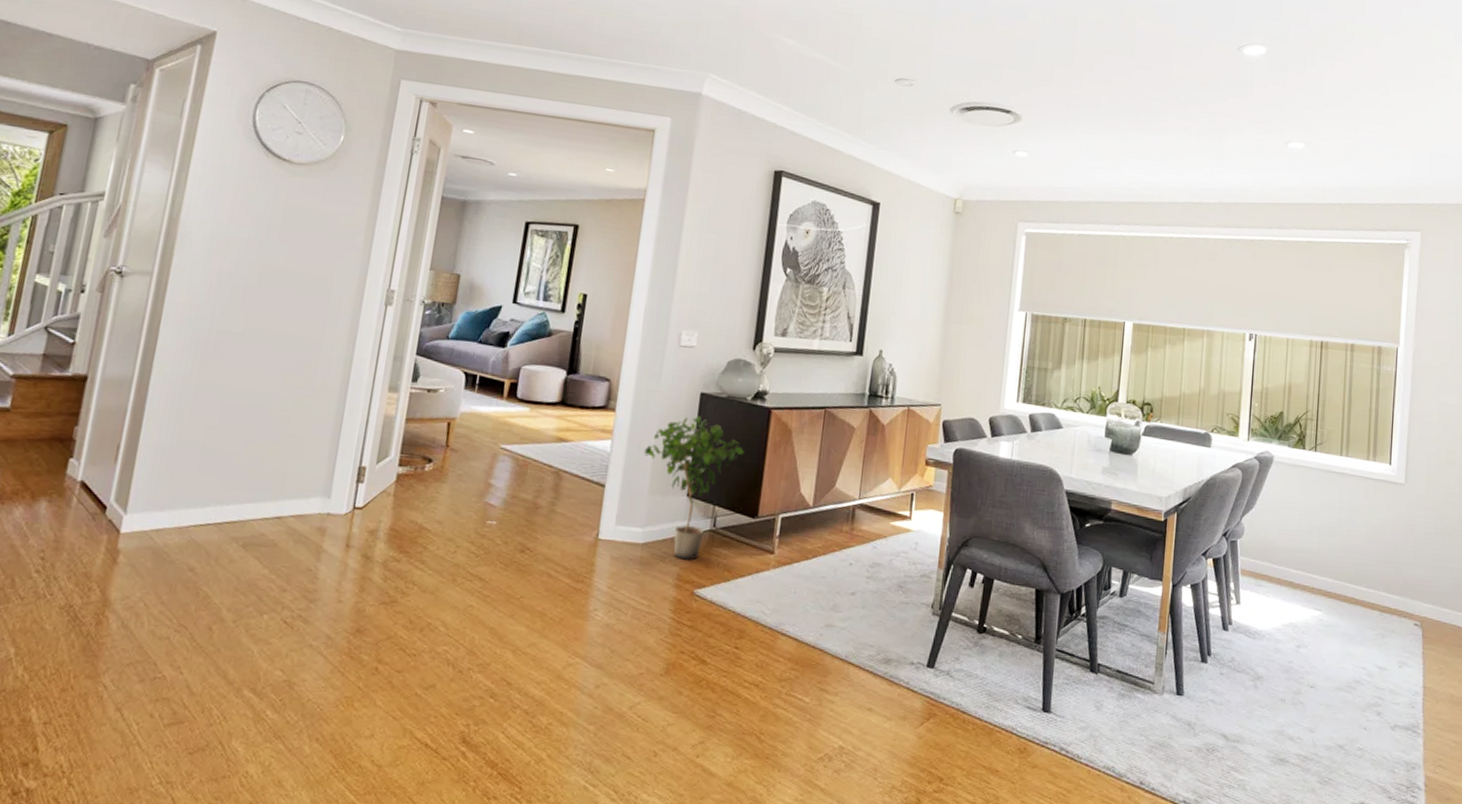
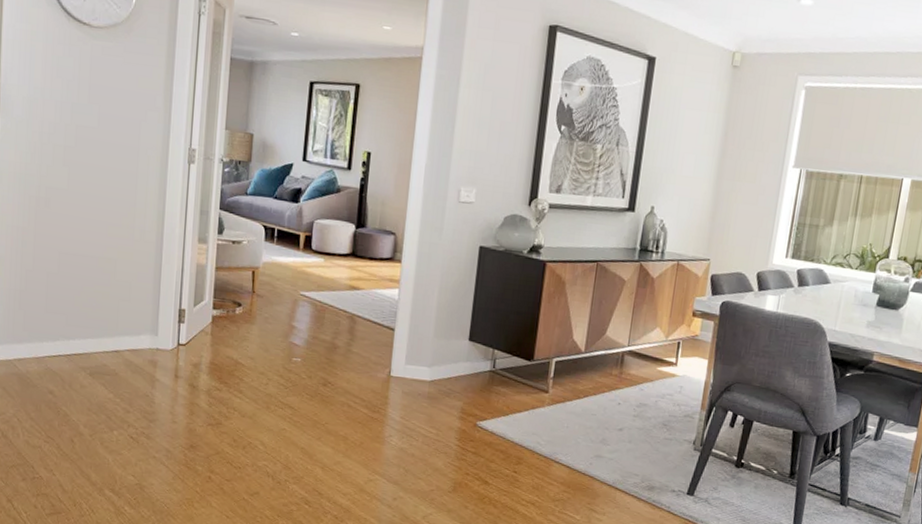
potted plant: present [644,416,744,560] -> none [428,267,521,396]

